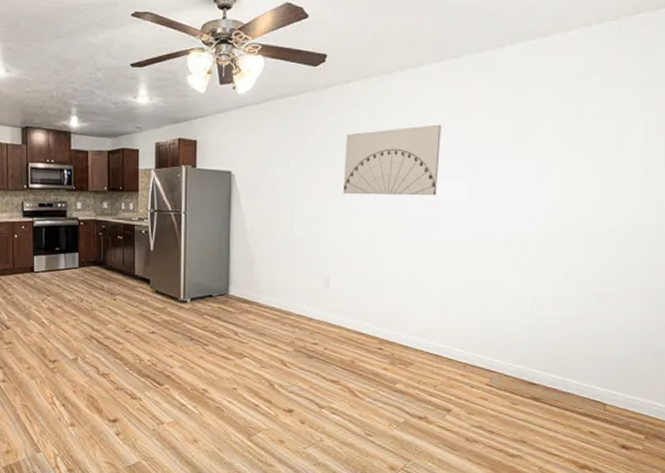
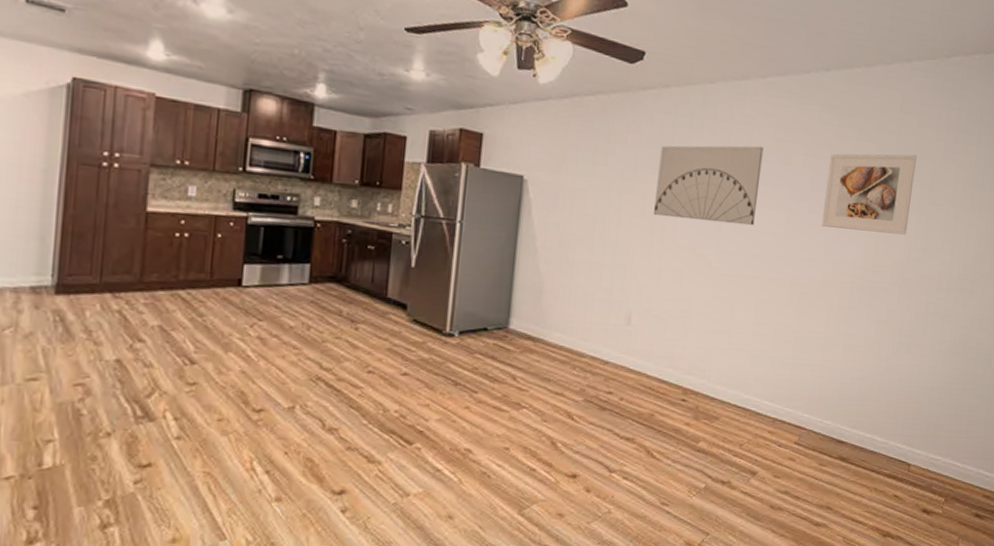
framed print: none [503,114,601,192] -> present [822,153,917,235]

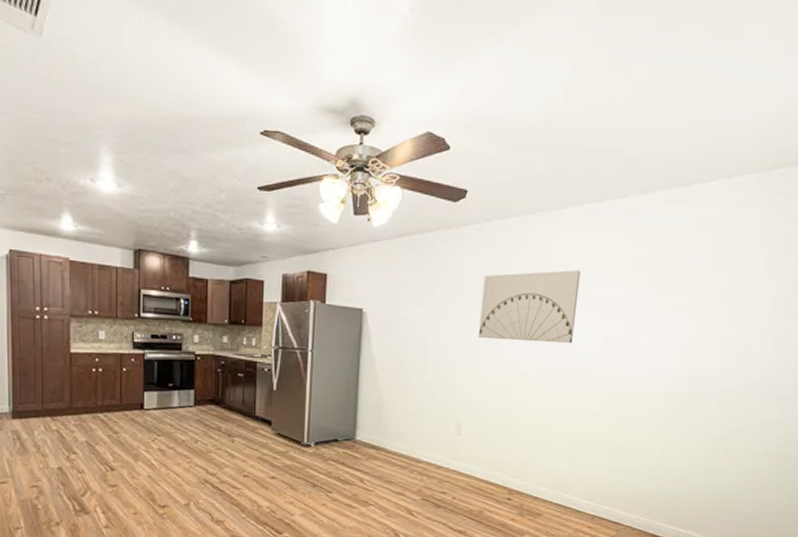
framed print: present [822,153,917,235] -> none [638,268,736,346]

